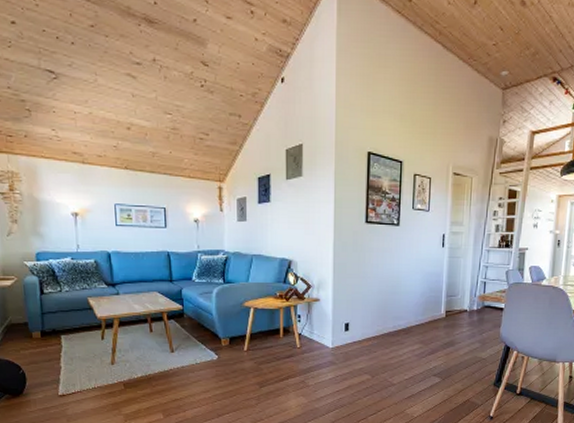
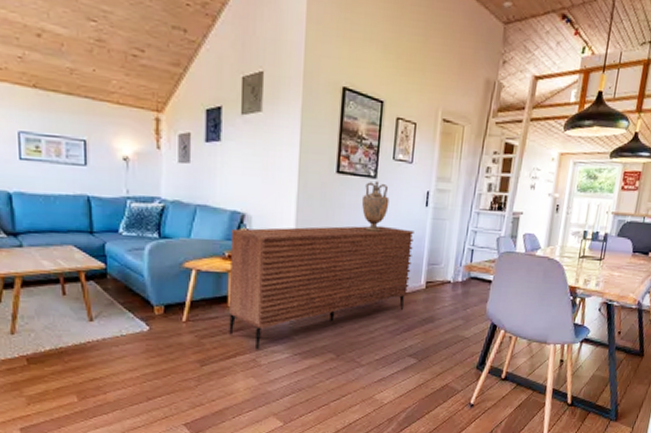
sideboard: none [281,265,434,373] -> present [229,225,414,350]
decorative urn: none [387,228,411,270] -> present [361,181,390,232]

